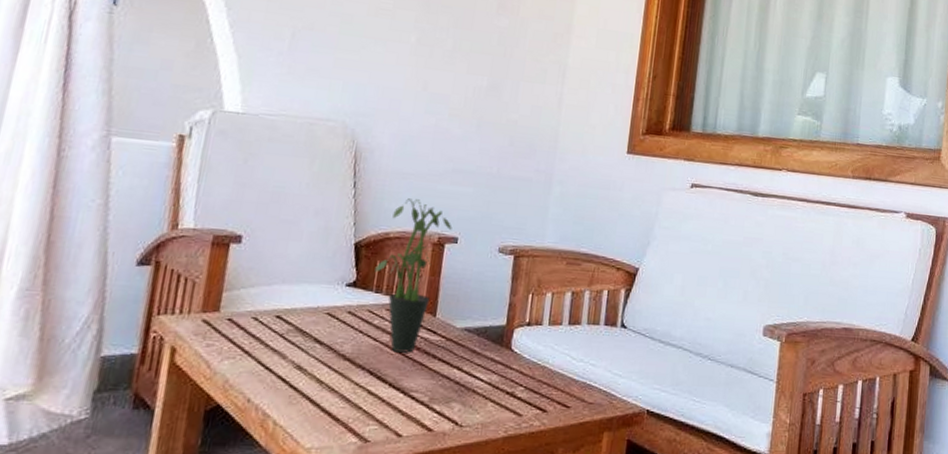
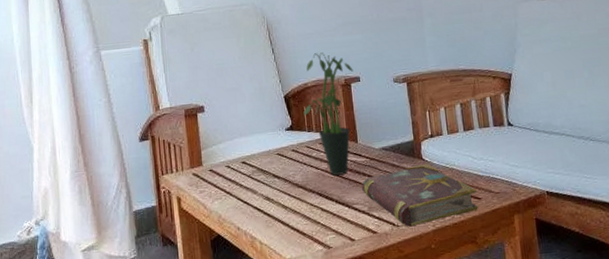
book: none [427,355,567,429] -> present [362,164,478,227]

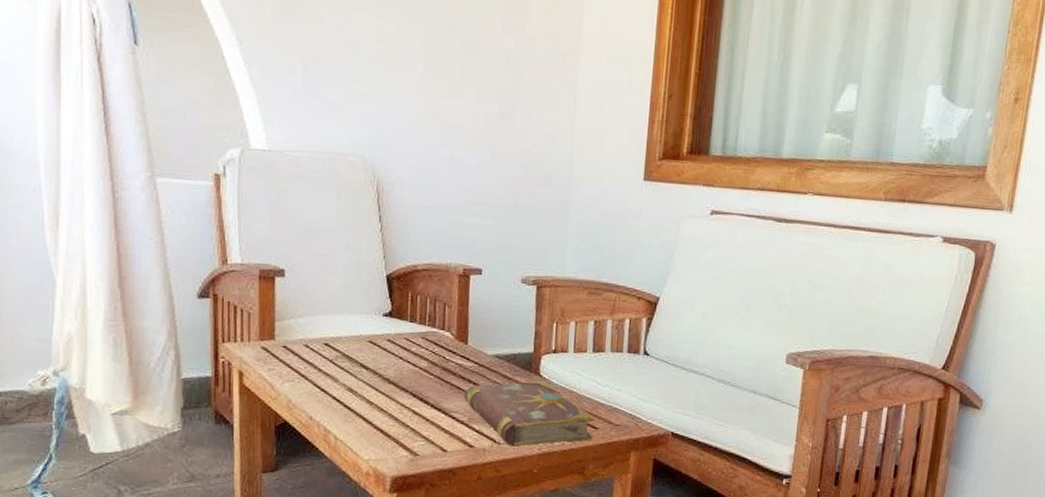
potted plant: present [303,52,353,176] -> none [407,231,476,378]

